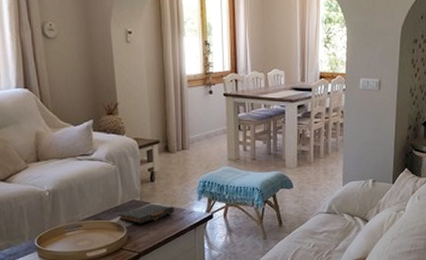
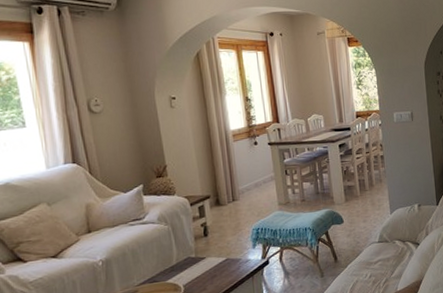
book: present [118,203,175,224] -> none [173,257,231,281]

